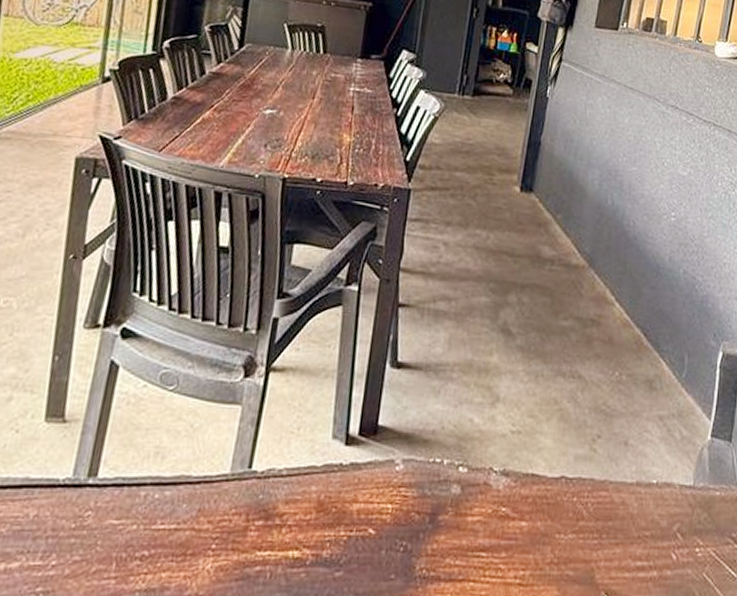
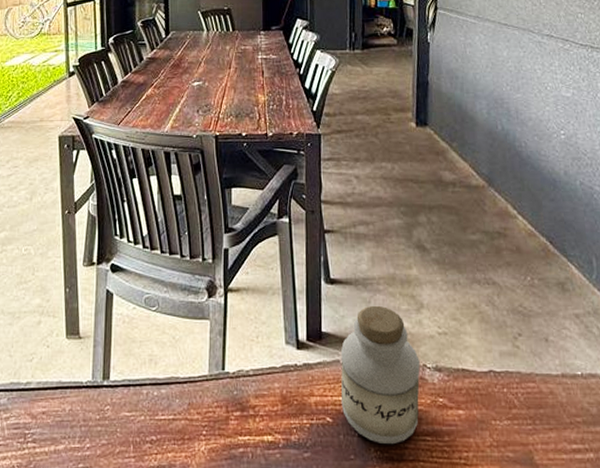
jar: none [388,396,486,562] -> present [340,305,420,445]

